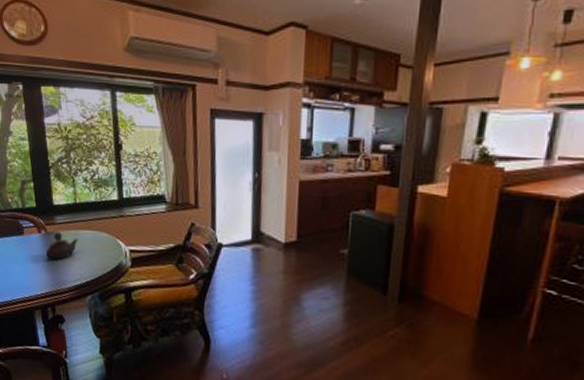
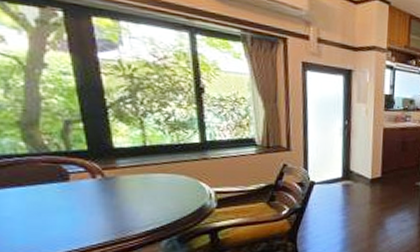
teapot: present [45,232,78,260] -> none [103,177,149,206]

